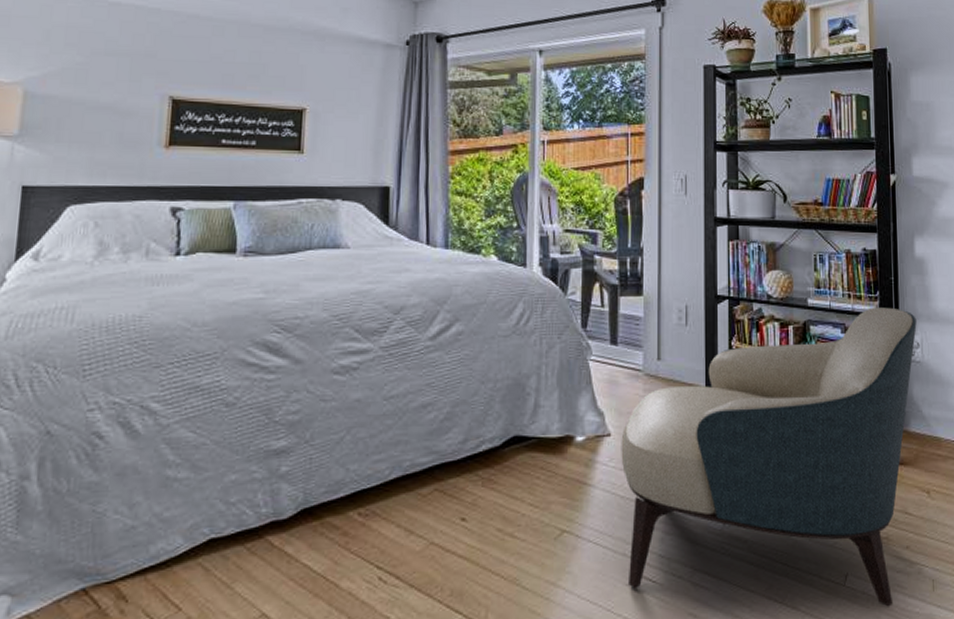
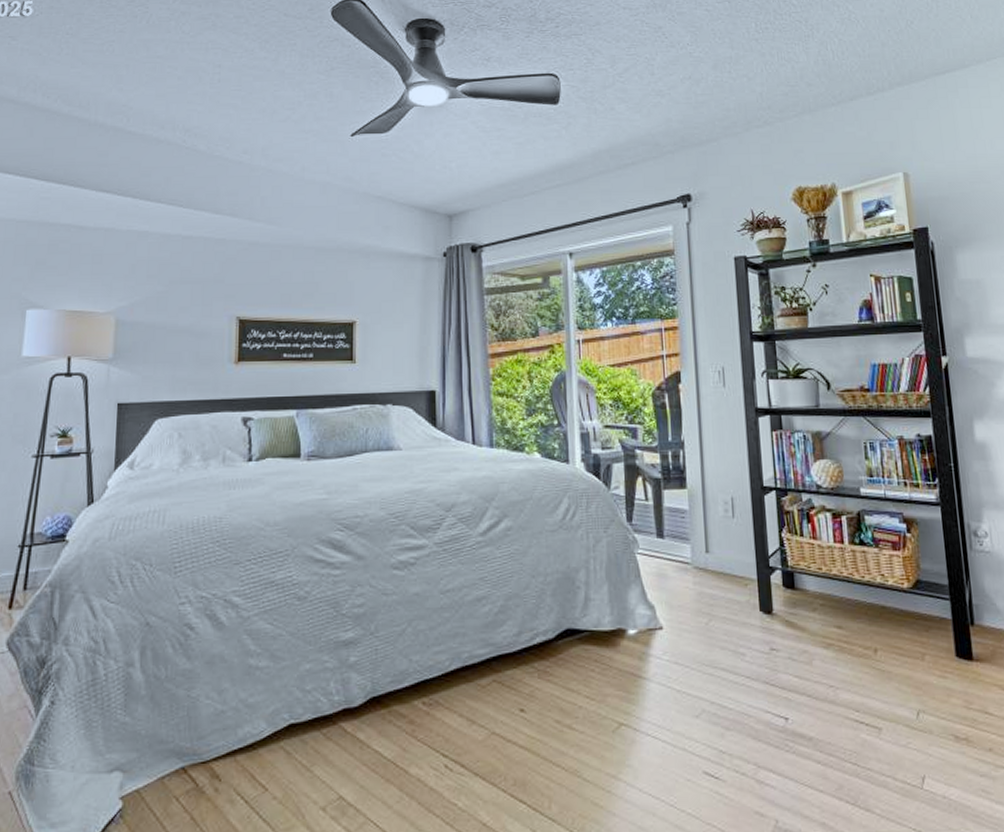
armchair: present [621,307,917,607] -> none [673,495,983,813]

